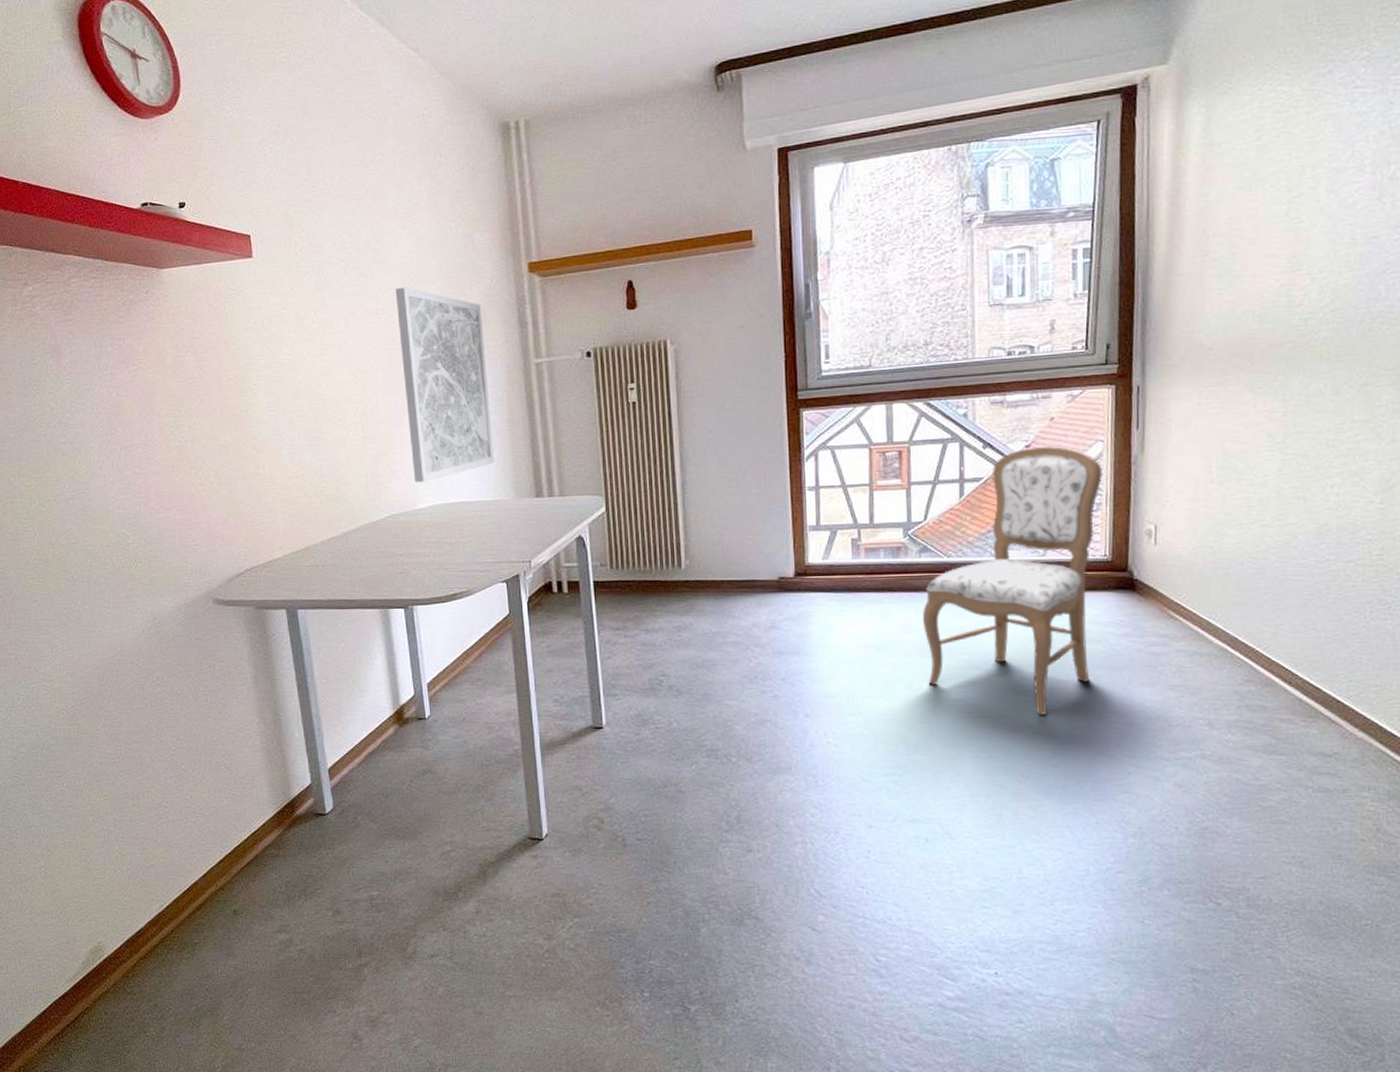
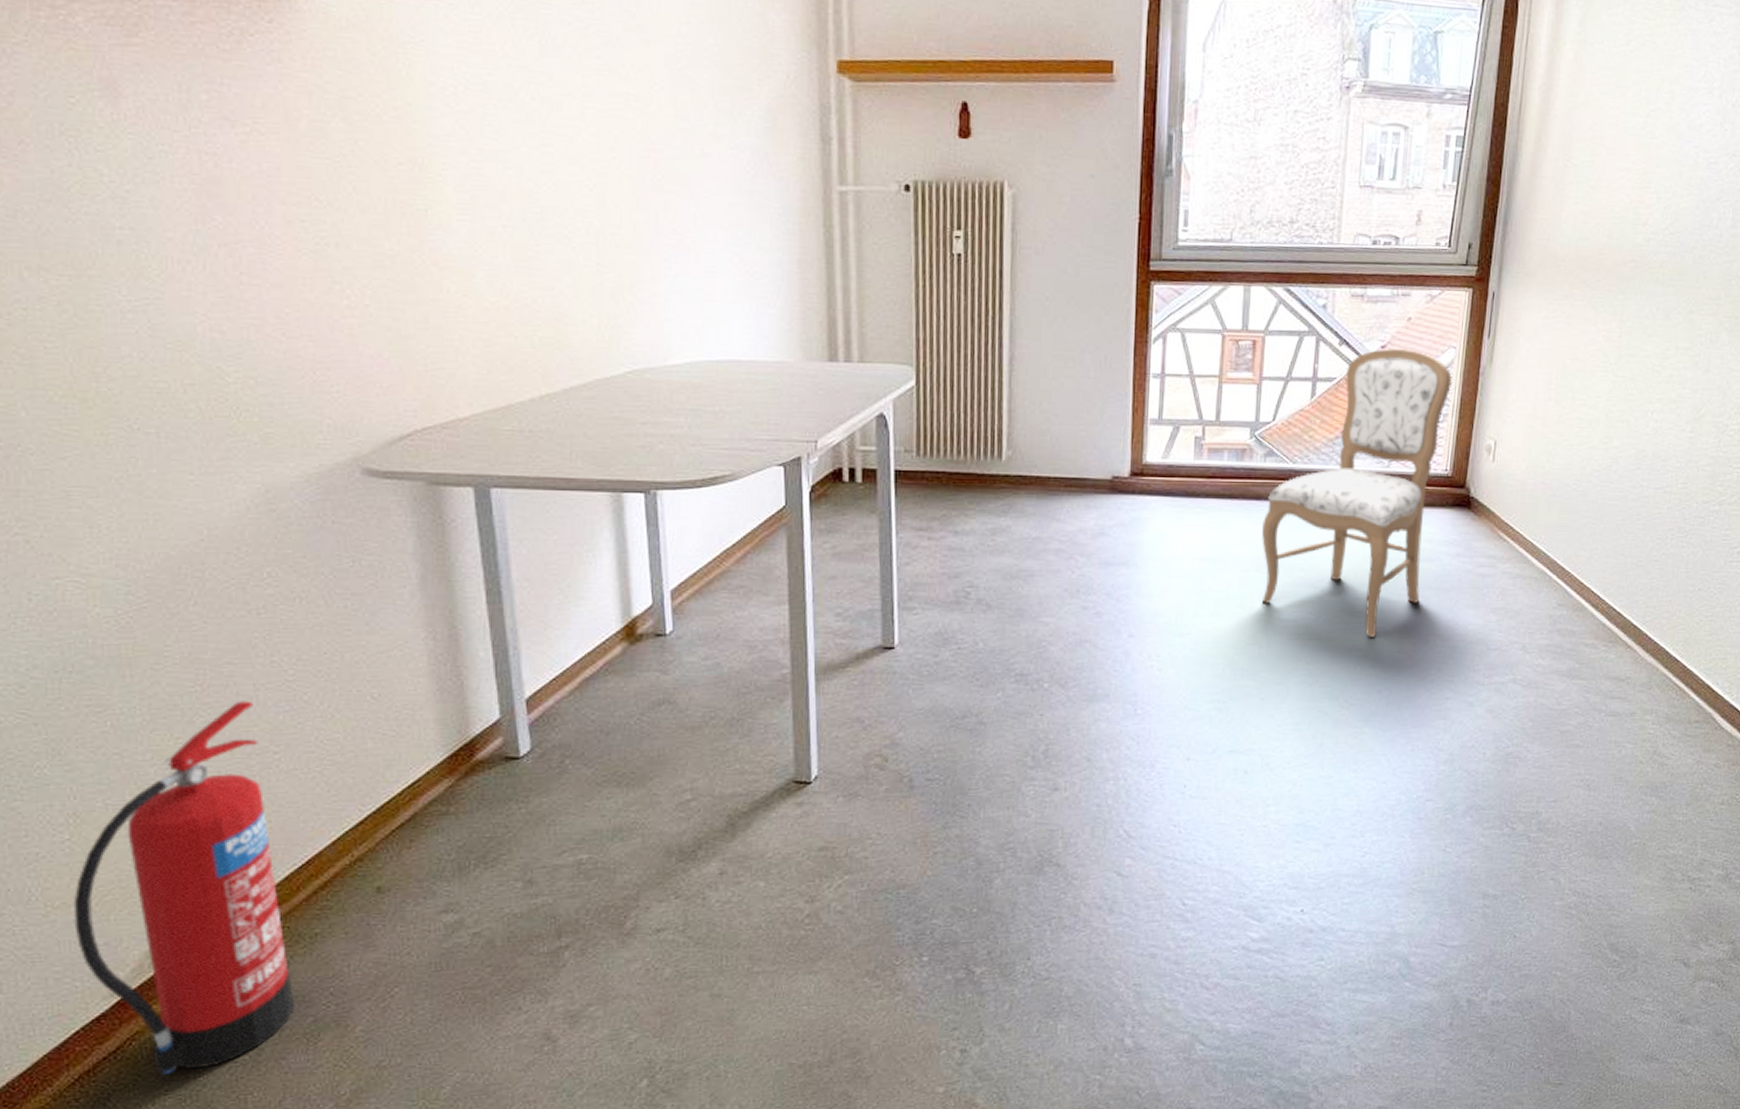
fire extinguisher: none [47,769,184,1041] -> present [73,700,295,1074]
wall art: present [395,287,495,483] -> none [654,68,778,331]

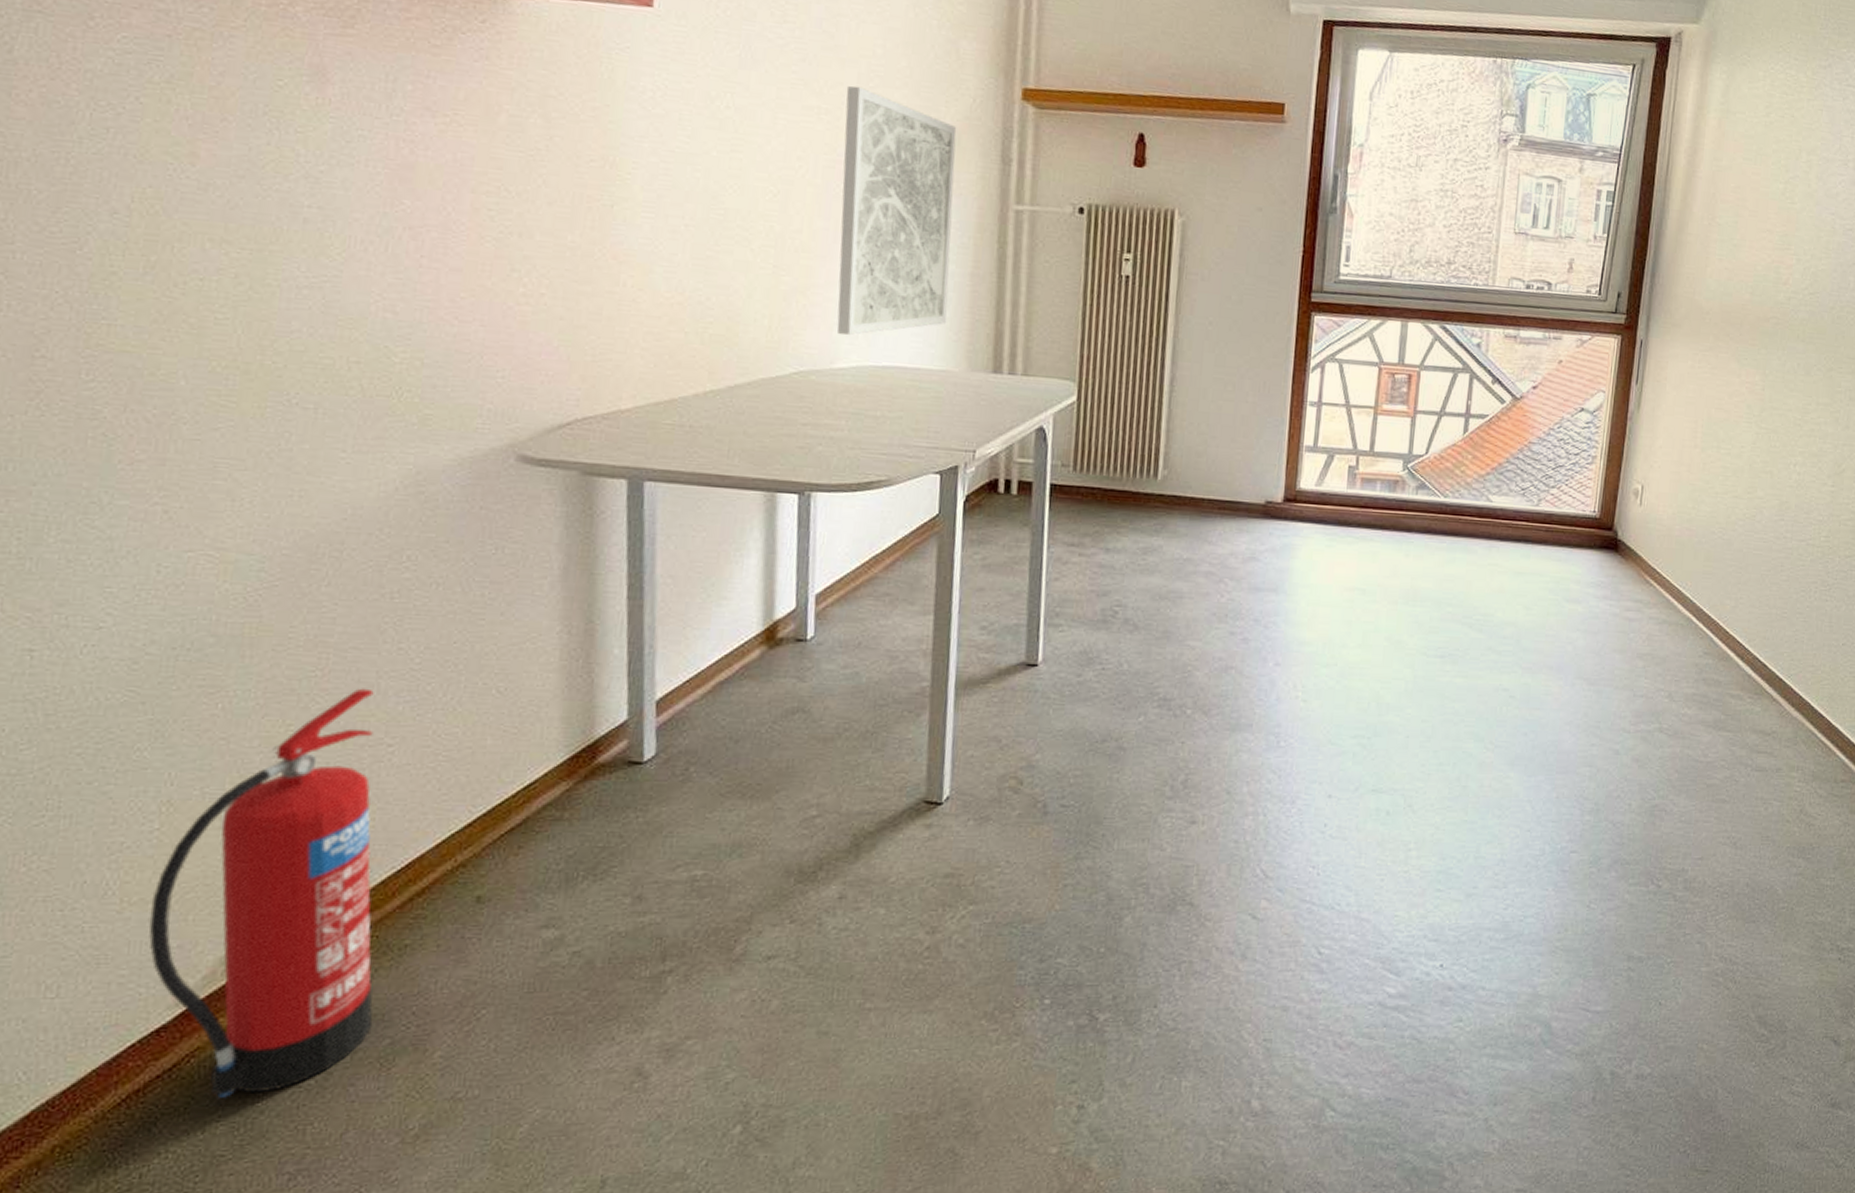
wall art: none [654,68,778,331] -> present [836,85,957,336]
chair: present [1261,348,1453,637] -> none [1409,389,1602,678]

